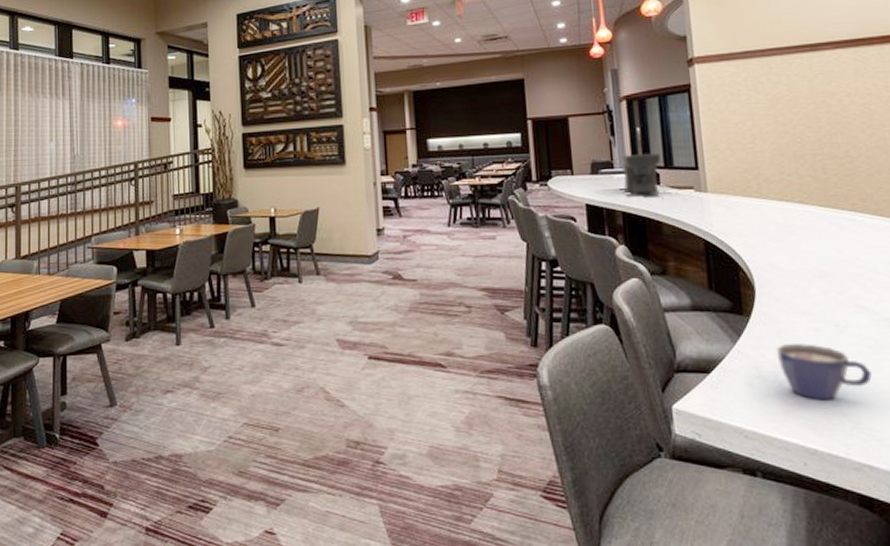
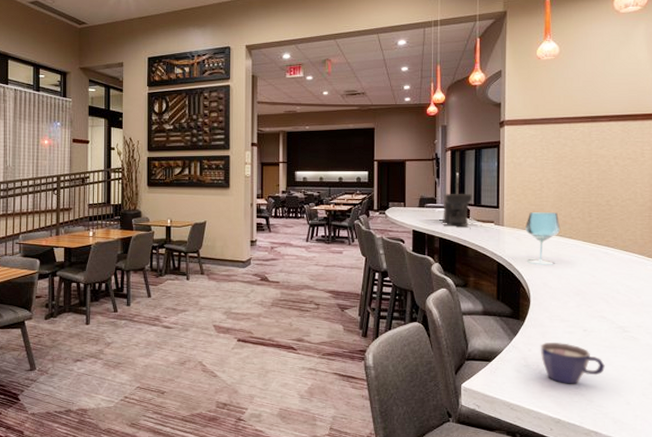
wine glass: none [737,170,786,241] -> present [525,212,561,265]

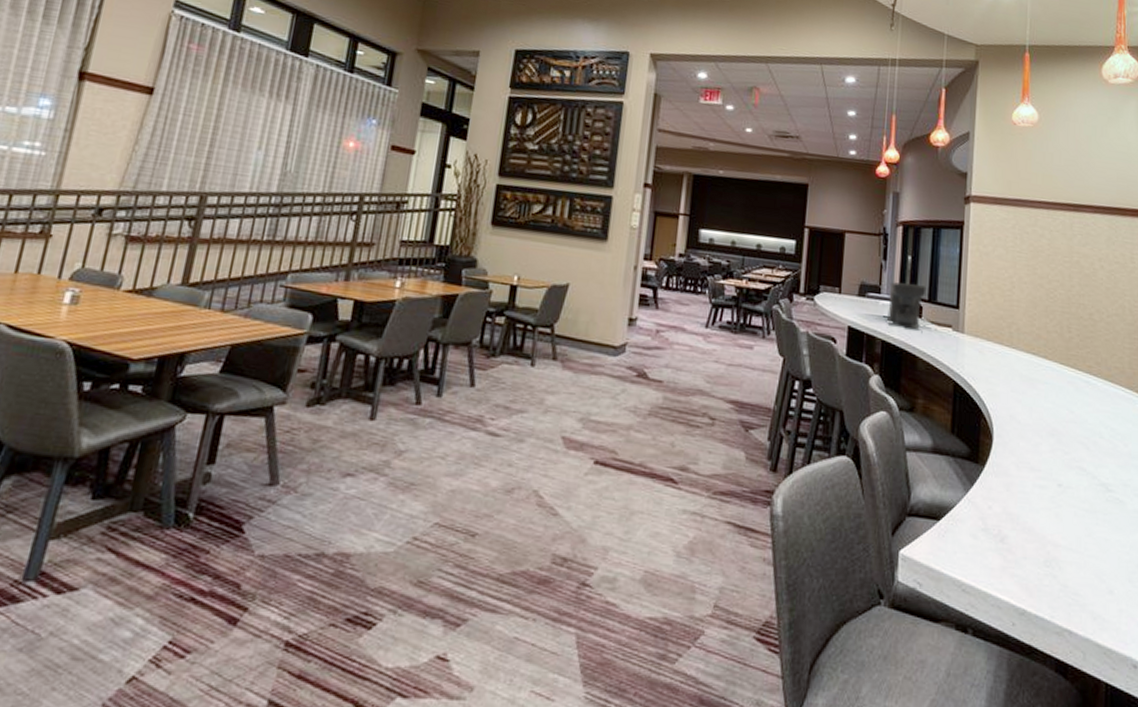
wine glass: present [525,212,561,265] -> none [990,318,1034,392]
cup: present [540,342,605,384] -> none [1003,498,1083,560]

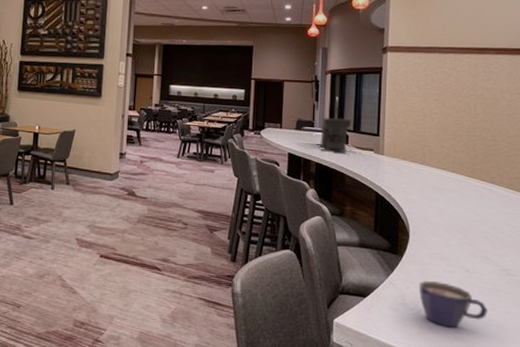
cup: none [1003,498,1083,560] -> present [418,281,488,328]

